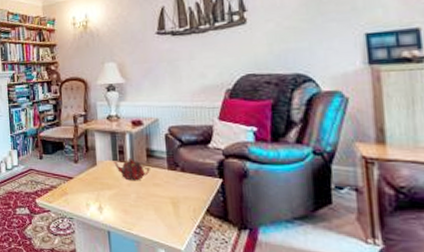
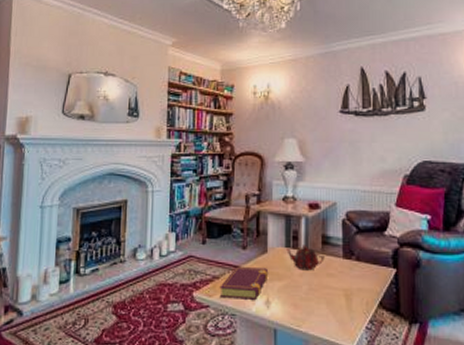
book: none [57,177,100,206] -> present [219,266,269,300]

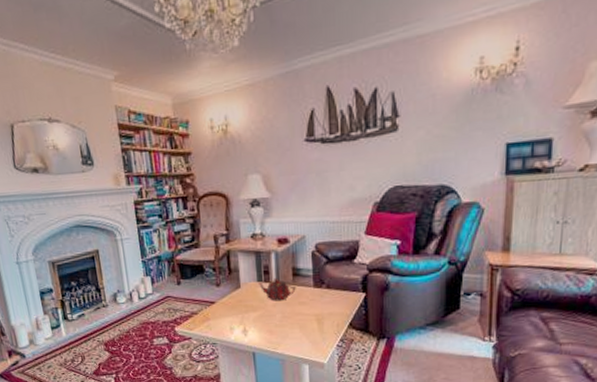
book: present [219,266,269,300] -> none [199,301,244,331]

